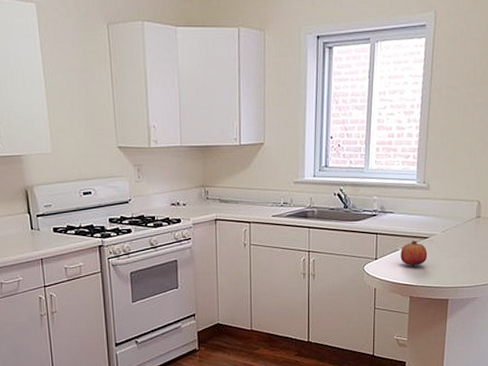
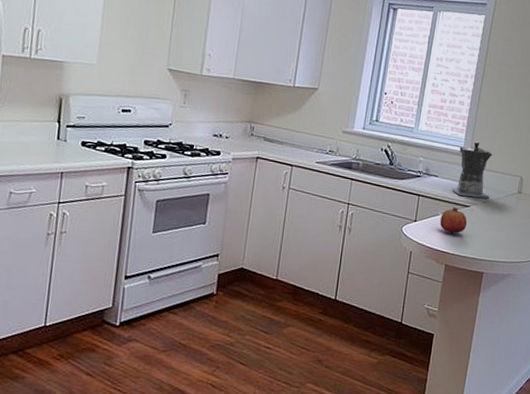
coffee maker: none [409,172,448,228] -> present [452,141,493,198]

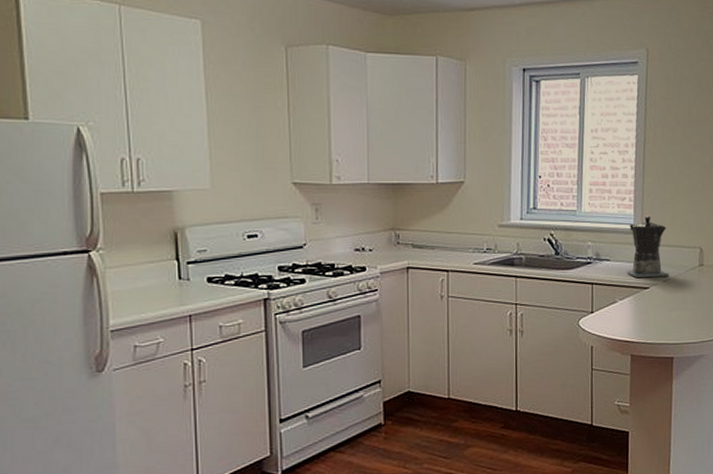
fruit: present [440,207,467,234] -> none [619,291,649,320]

